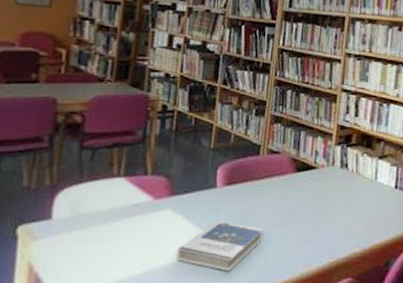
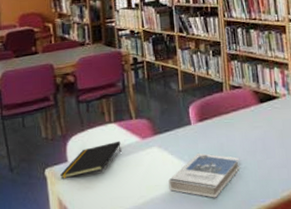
notepad: none [36,198,127,240] -> present [59,141,122,180]

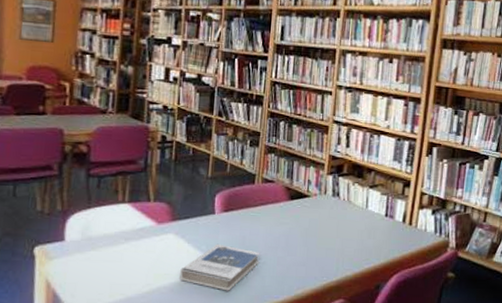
notepad: present [59,141,122,180] -> none [52,223,133,260]

